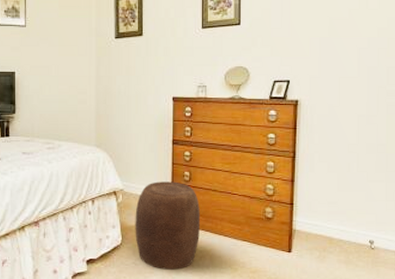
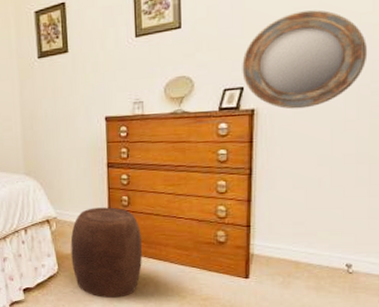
home mirror: none [289,22,385,103] -> present [242,10,368,109]

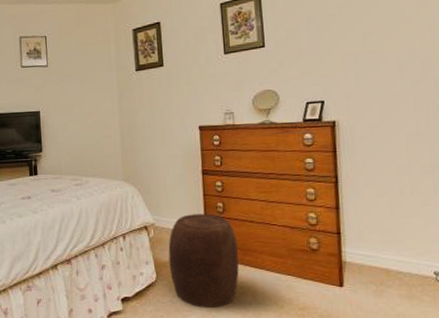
home mirror: present [242,10,368,109] -> none [321,34,431,122]

